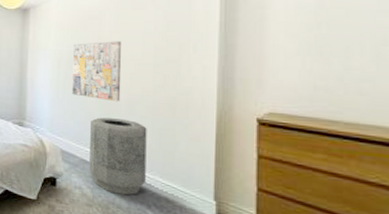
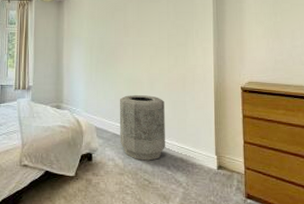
wall art: present [72,41,122,102] -> none [103,29,143,81]

